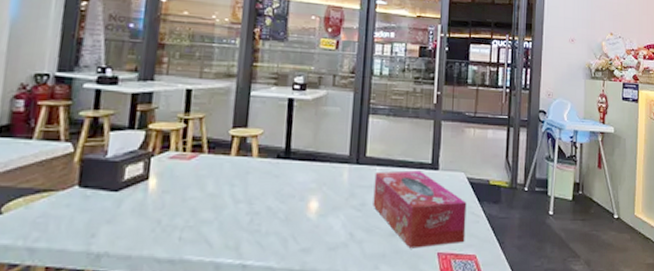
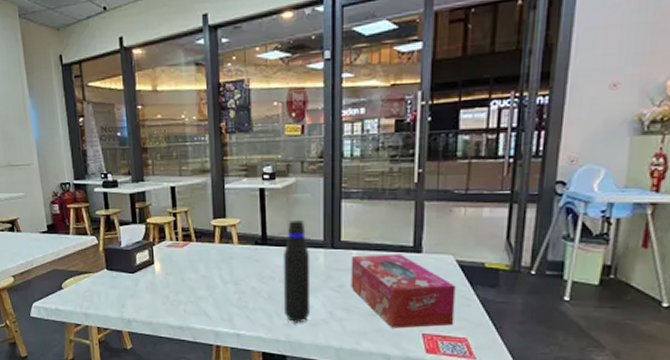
water bottle: none [300,132,335,248] -> present [282,219,311,323]

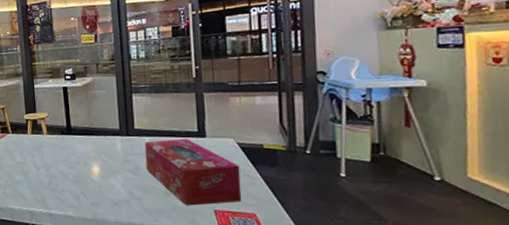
water bottle: present [282,219,311,323] -> none [85,112,113,203]

